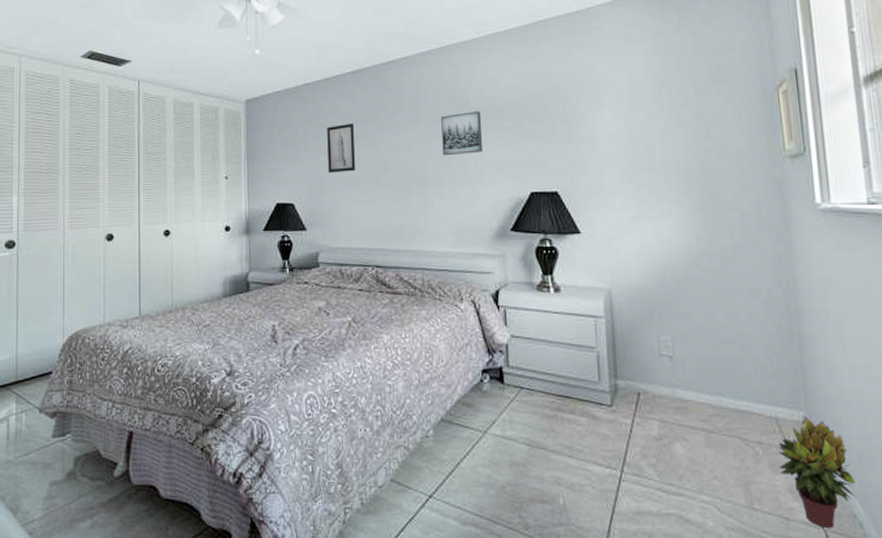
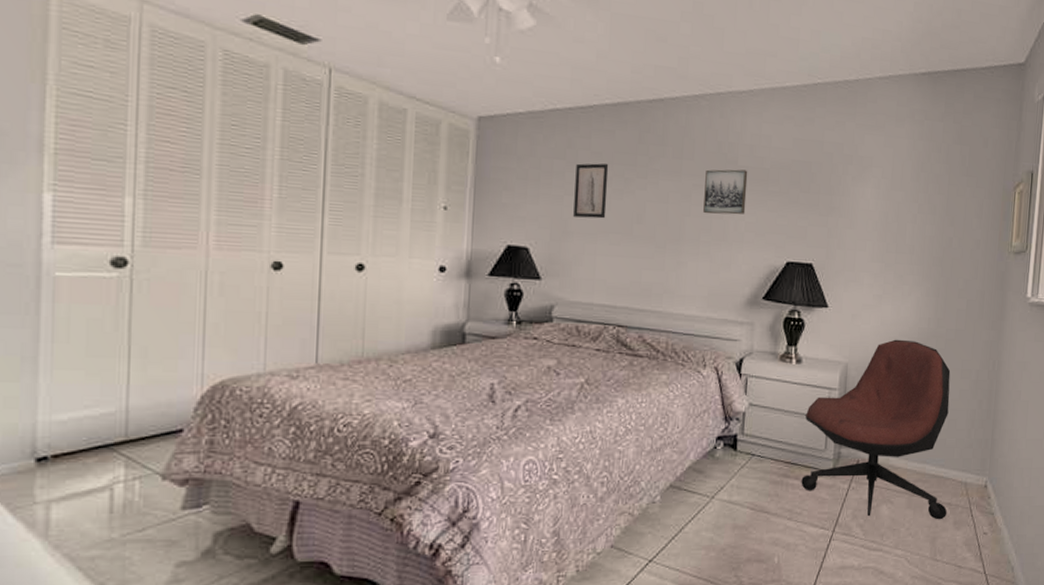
office chair: none [572,260,758,462] -> present [801,339,951,520]
potted plant: present [779,416,856,528] -> none [961,481,1015,573]

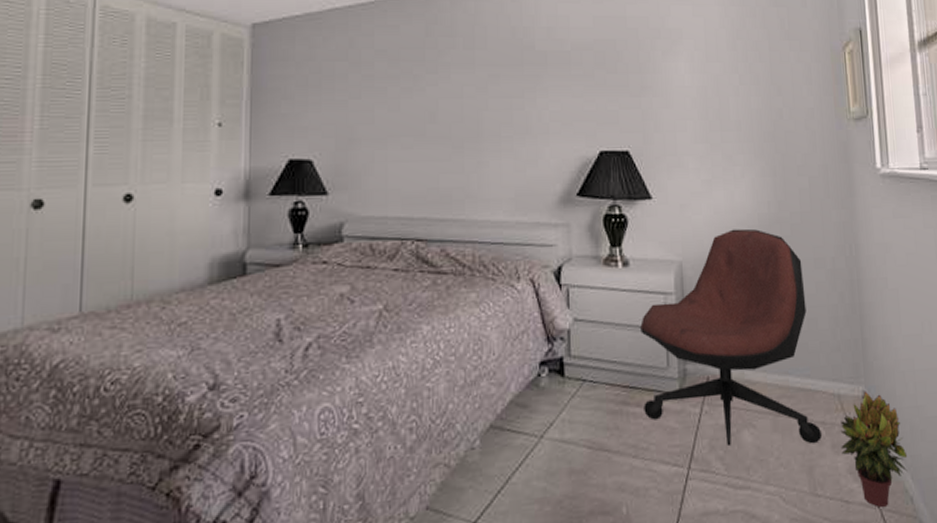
wall art: present [573,163,609,219] -> none [360,60,396,122]
wall art: present [703,169,748,215] -> none [501,55,549,106]
potted plant: none [961,481,1015,573] -> present [840,391,908,507]

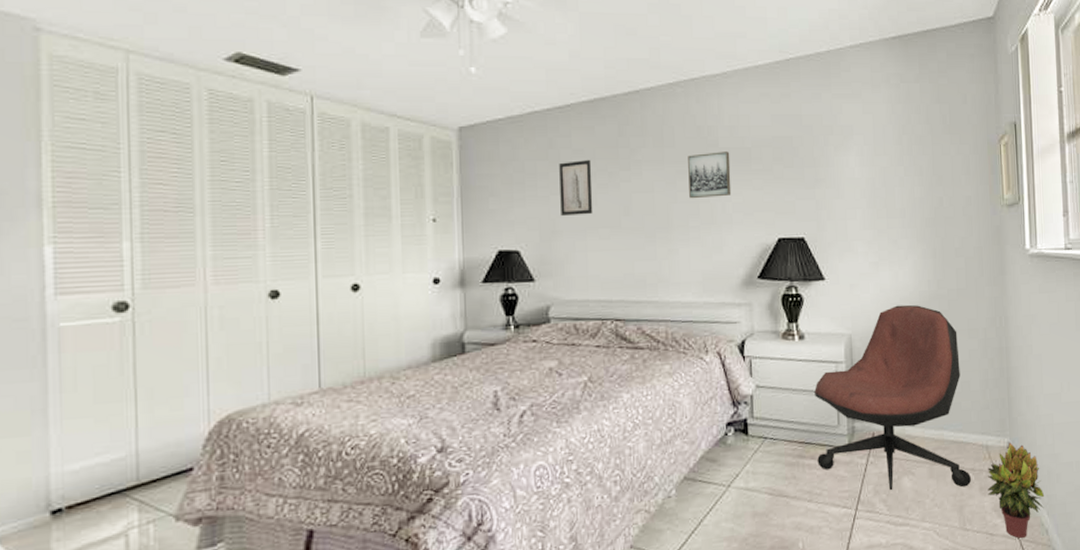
wall art: none [360,60,396,122] -> present [559,159,593,216]
wall art: none [501,55,549,106] -> present [688,151,732,199]

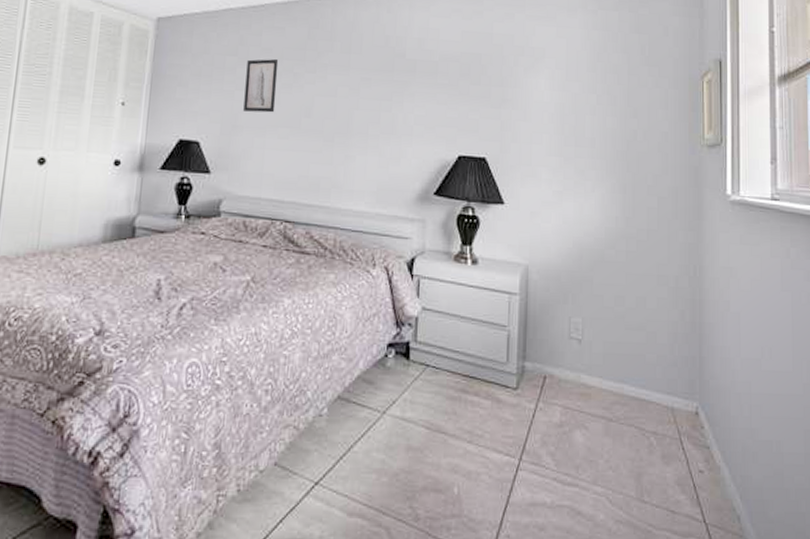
wall art: present [688,151,732,199] -> none [372,62,416,108]
office chair: present [814,304,971,491] -> none [481,239,652,452]
potted plant: present [987,442,1045,538] -> none [671,407,738,521]

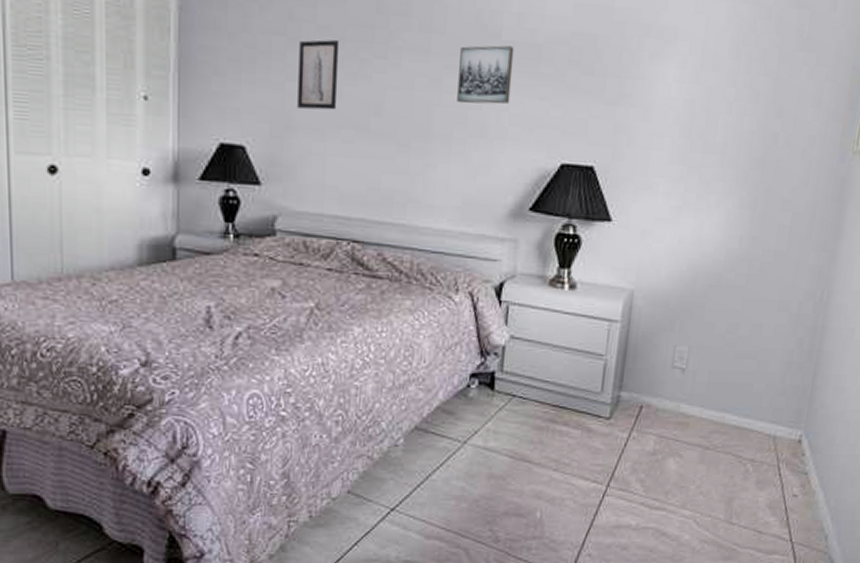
wall art: none [372,62,416,108] -> present [457,45,515,105]

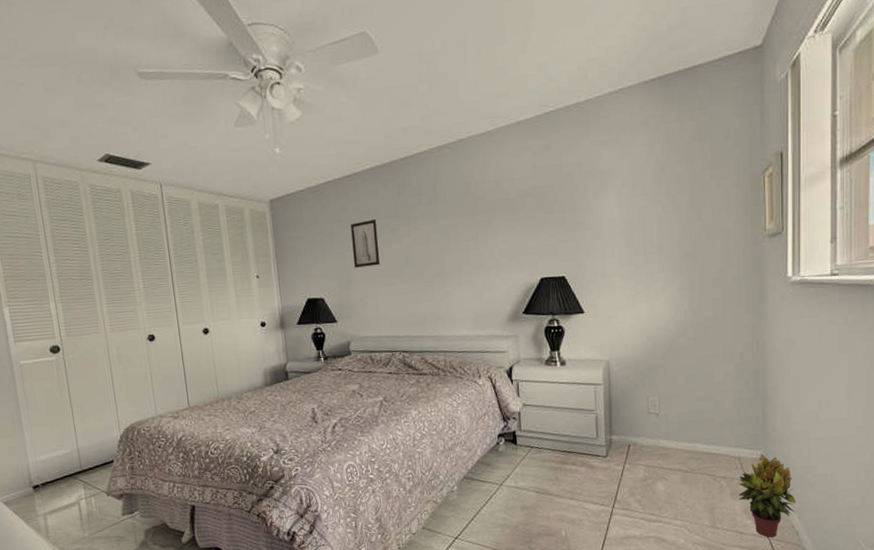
wall art: present [457,45,515,105] -> none [458,203,498,248]
potted plant: none [764,435,833,540] -> present [739,454,797,538]

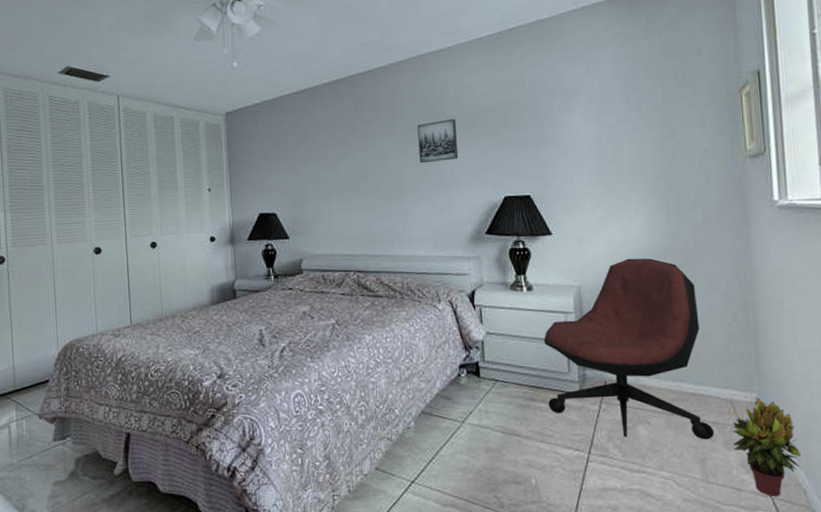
wall art: present [351,218,381,268] -> none [306,133,336,182]
wall art: none [458,203,498,248] -> present [417,119,459,164]
office chair: none [575,332,722,493] -> present [544,258,714,440]

